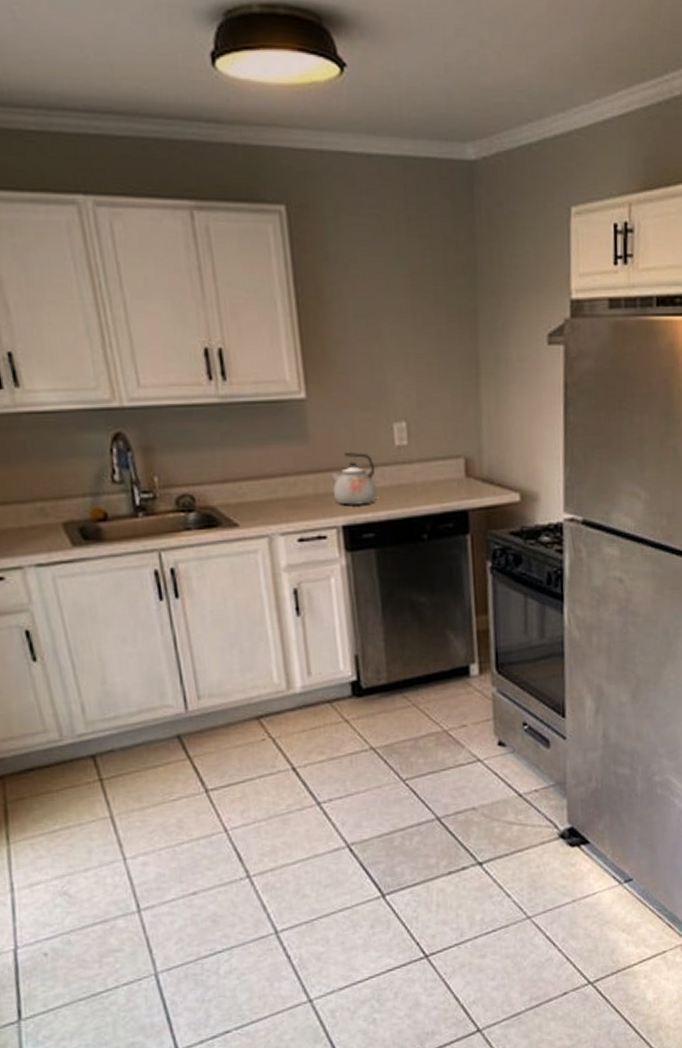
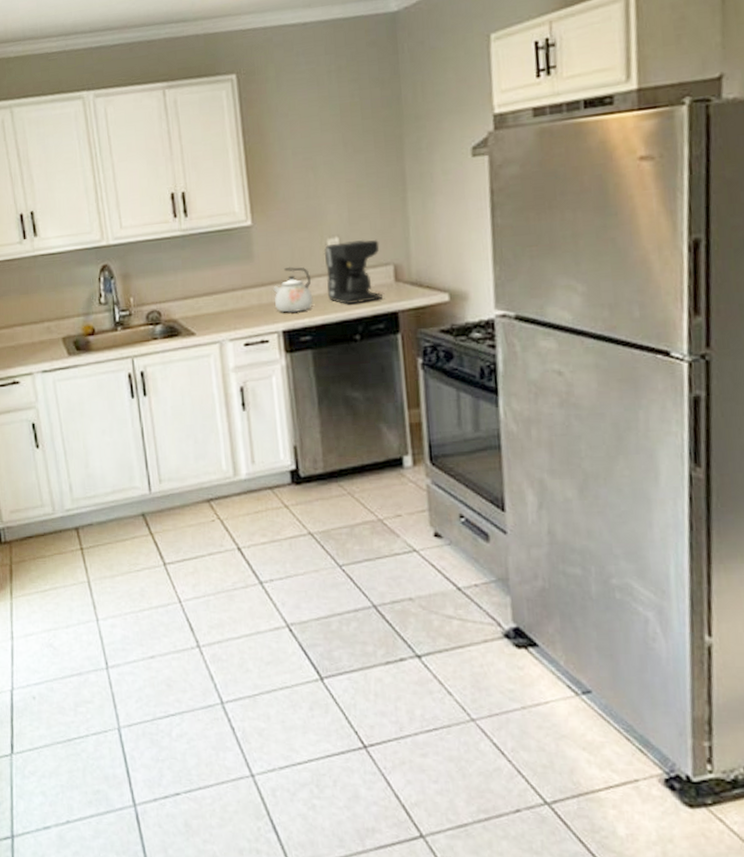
coffee maker: none [389,426,452,499] -> present [323,239,383,304]

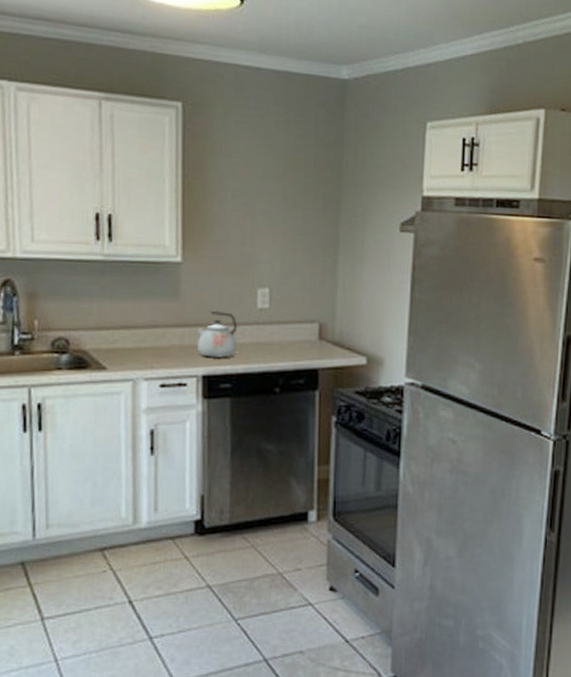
coffee maker: present [323,239,383,304] -> none [252,293,308,356]

